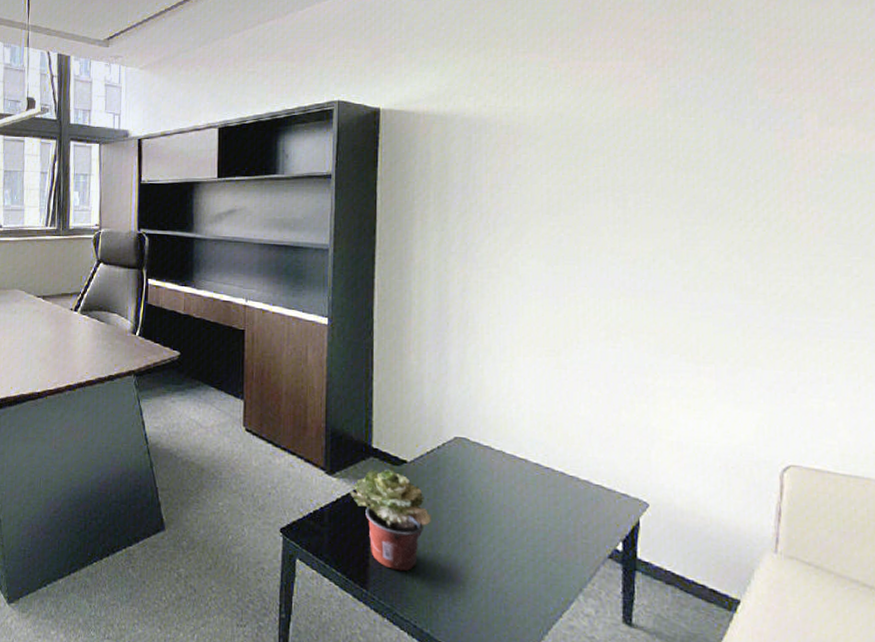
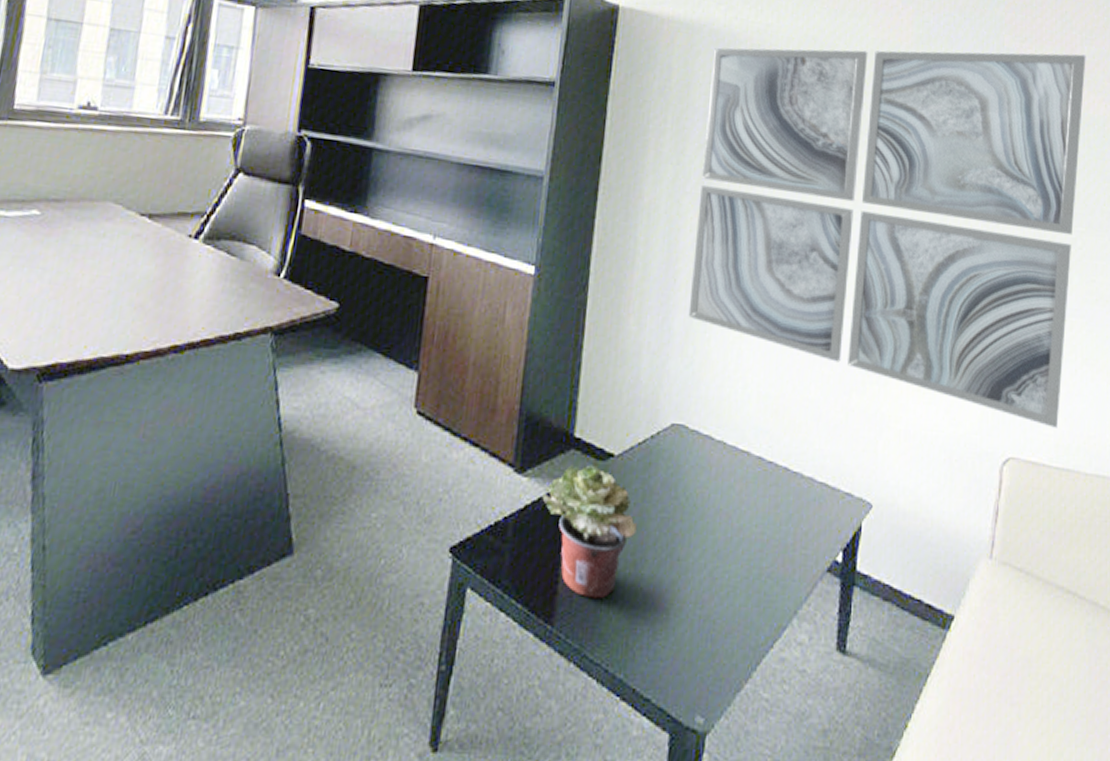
wall art: none [462,97,853,439] -> present [688,47,1086,428]

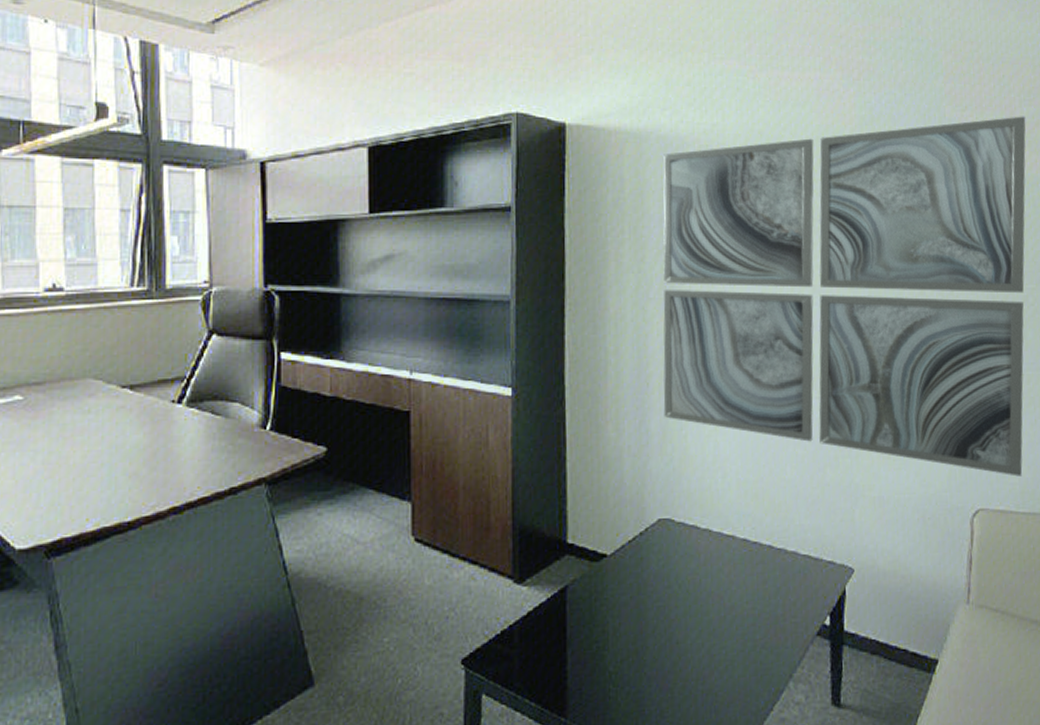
potted plant: present [542,465,638,599] -> none [543,567,636,689]

